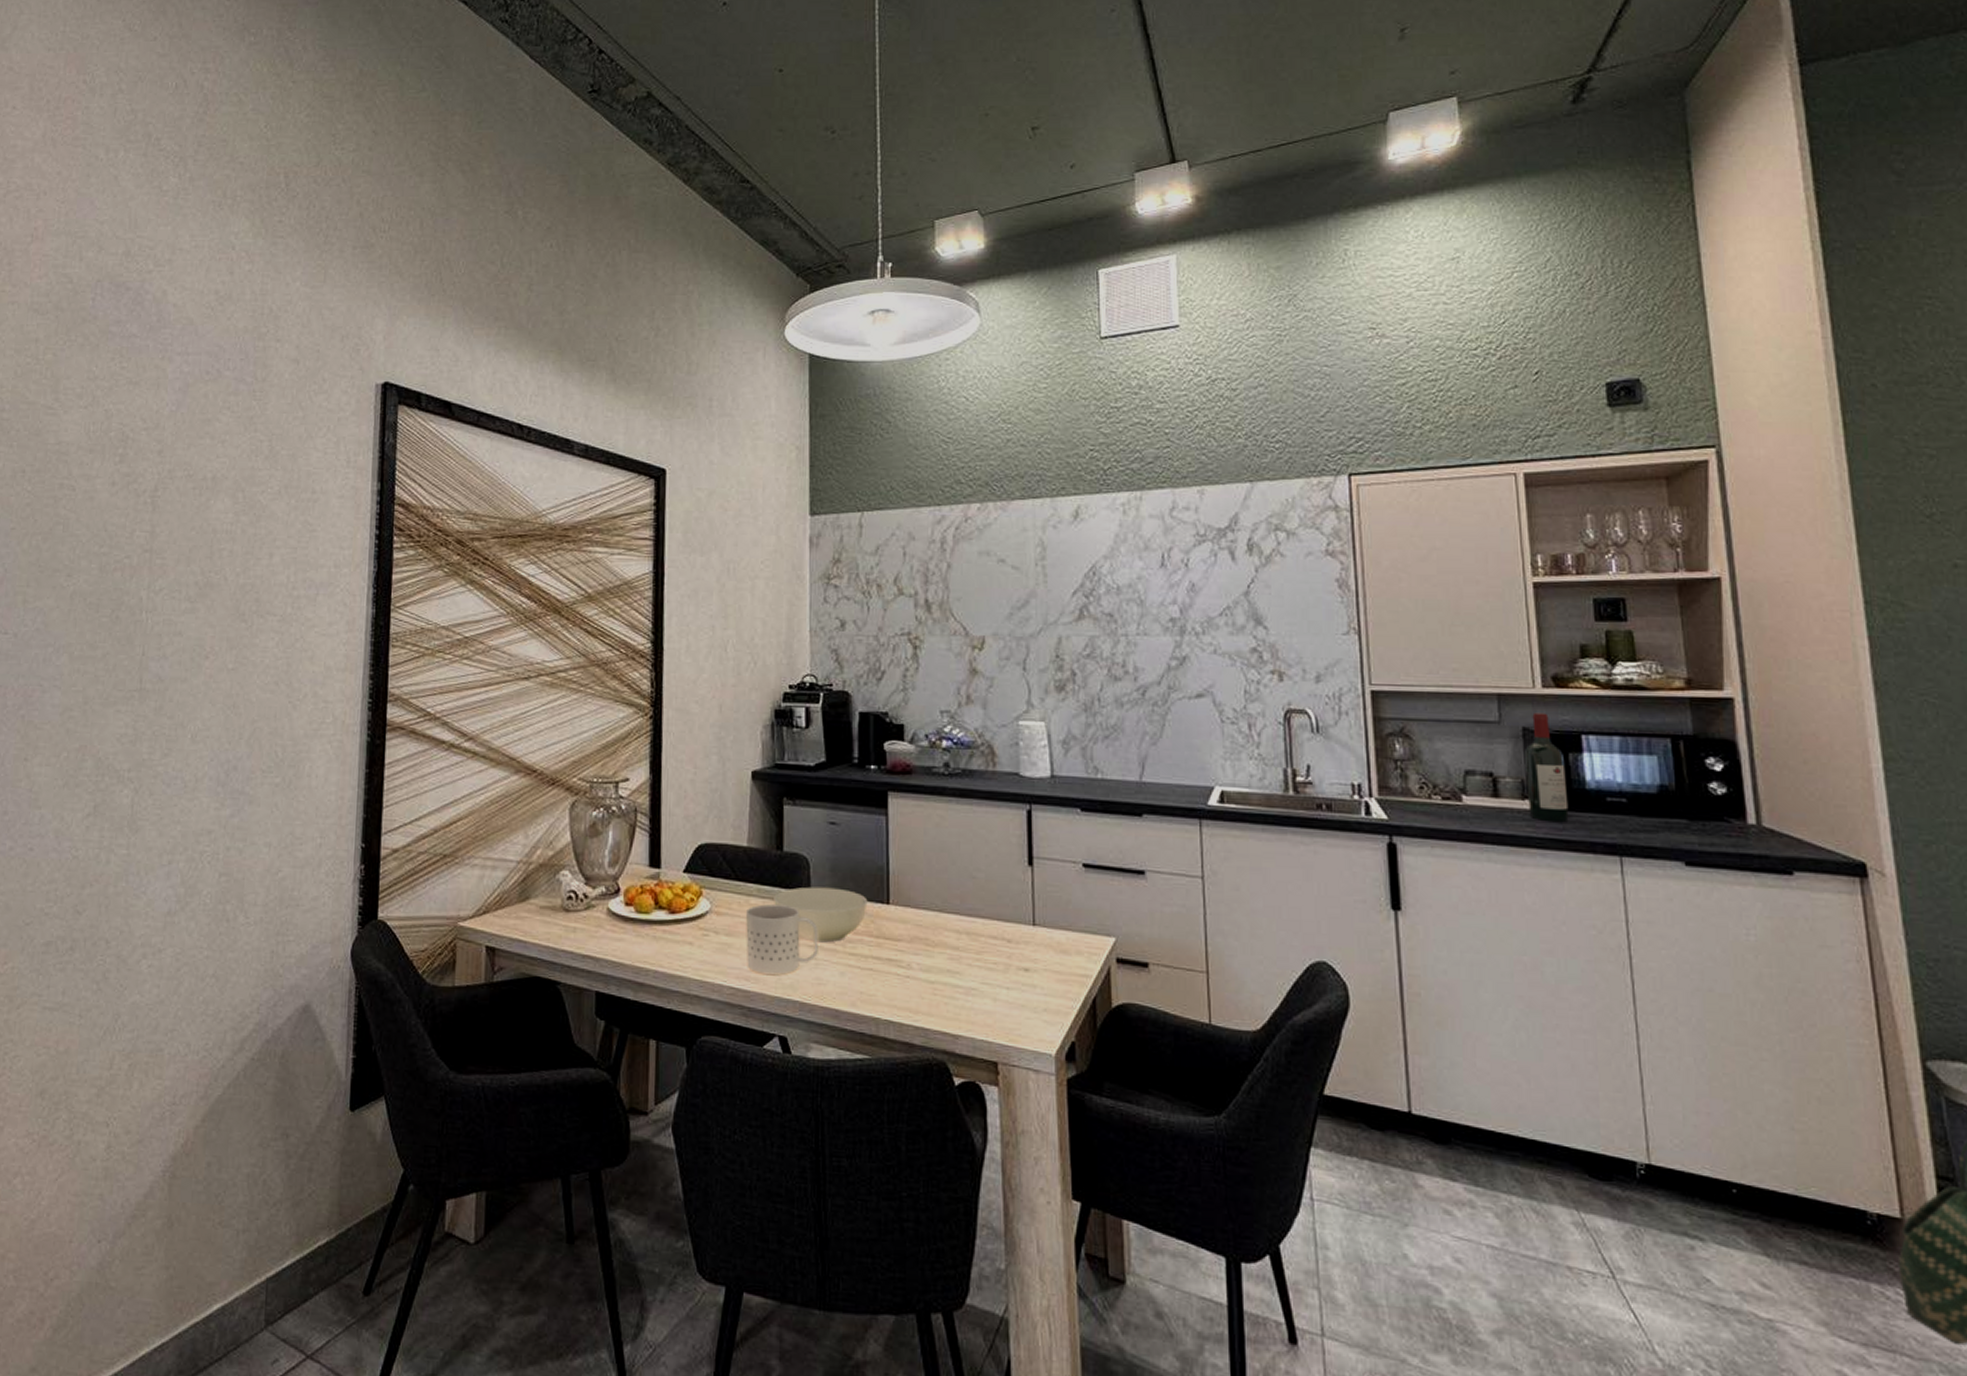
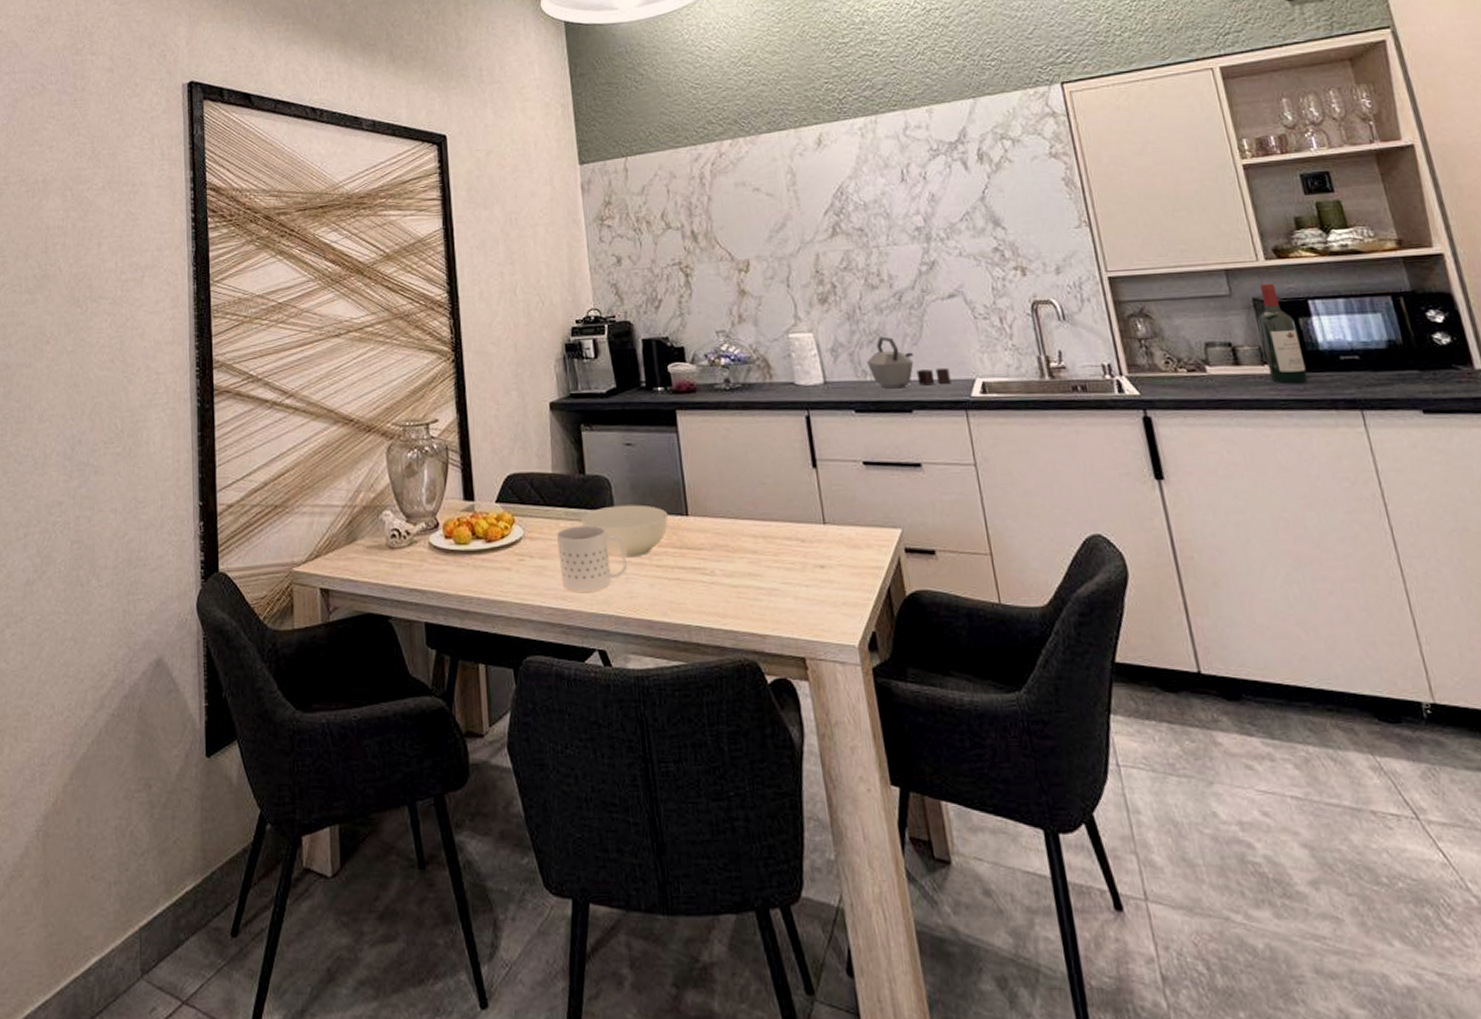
kettle: none [1100,732,1188,790] -> present [867,336,952,389]

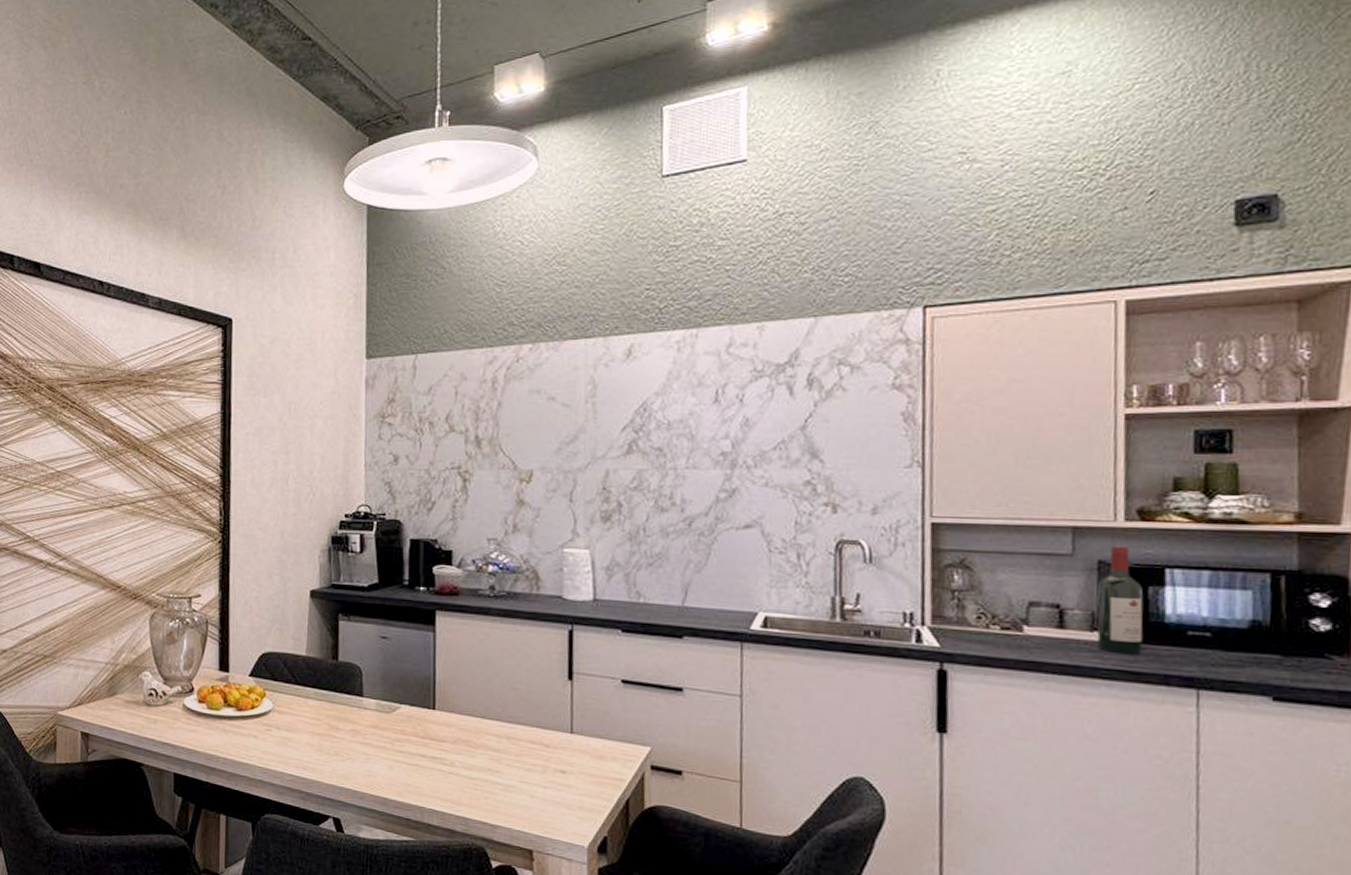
mug: present [557,525,627,593] -> none [304,706,370,768]
bowl: present [581,505,668,558] -> none [329,692,415,741]
kettle: present [867,336,952,389] -> none [643,560,732,614]

